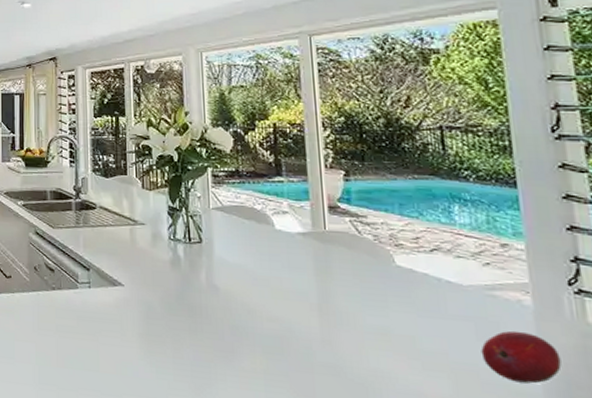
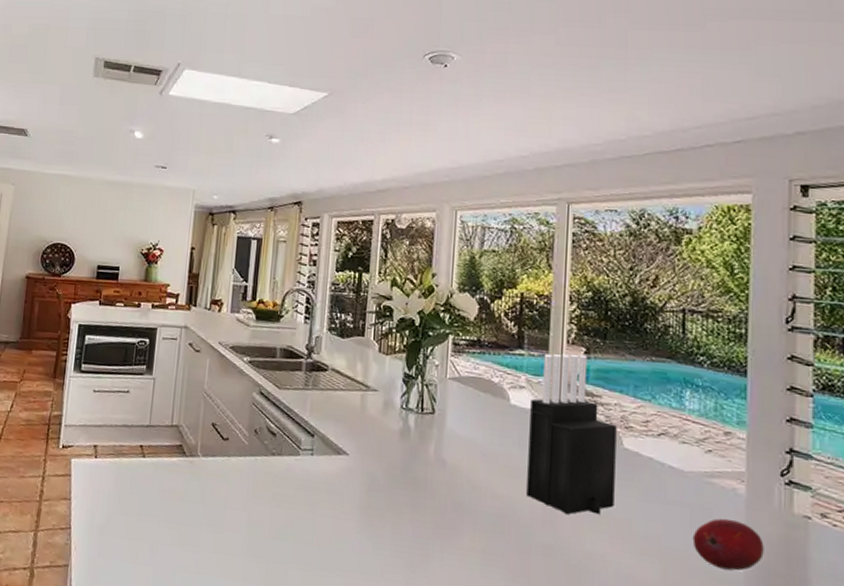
knife block: none [296,177,393,334] -> present [526,353,617,515]

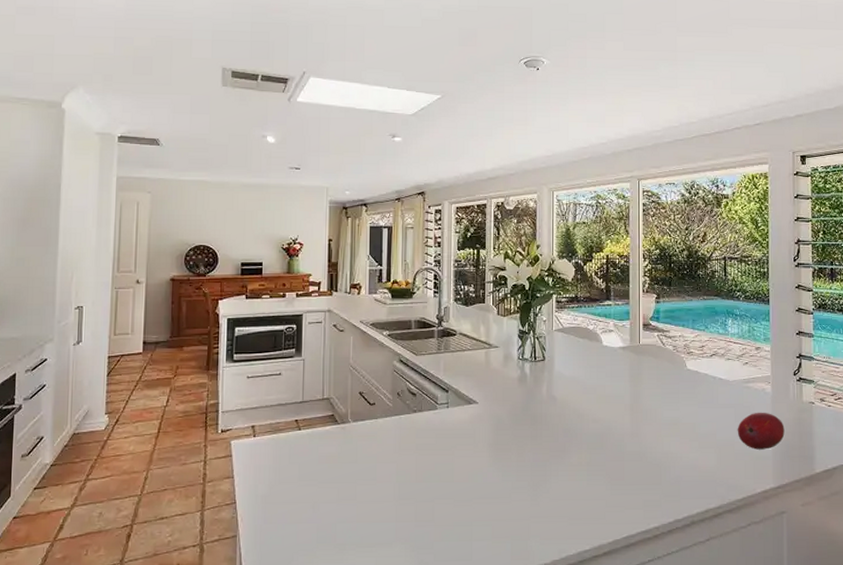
knife block: present [526,353,617,515] -> none [618,300,682,426]

